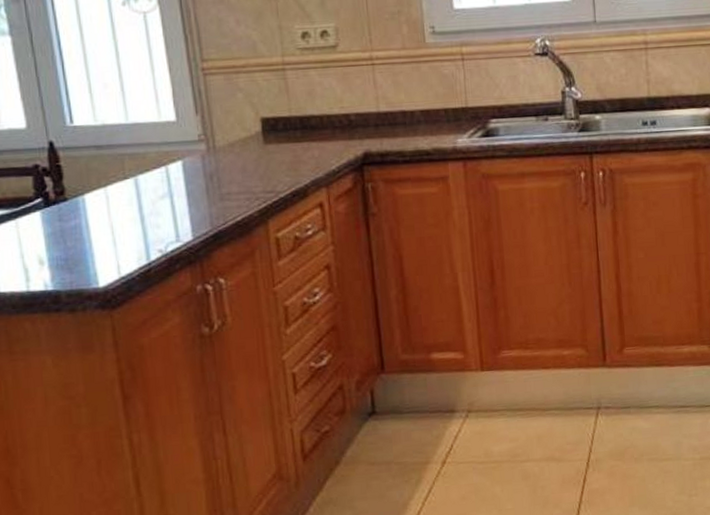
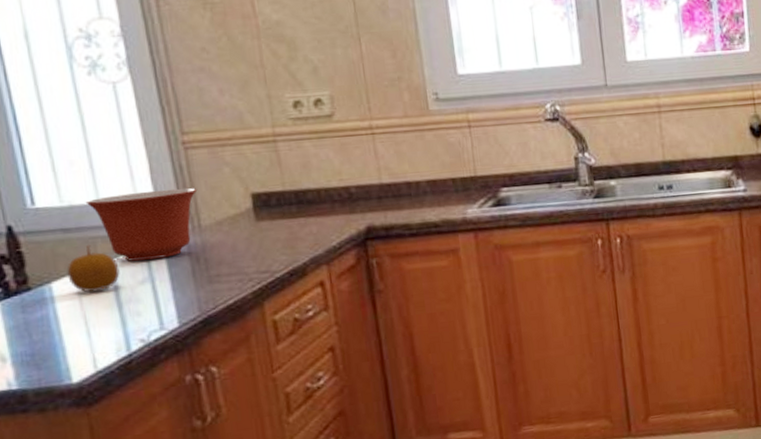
fruit: none [98,161,144,205] -> present [67,245,120,293]
mixing bowl: none [116,111,214,178] -> present [85,188,198,262]

